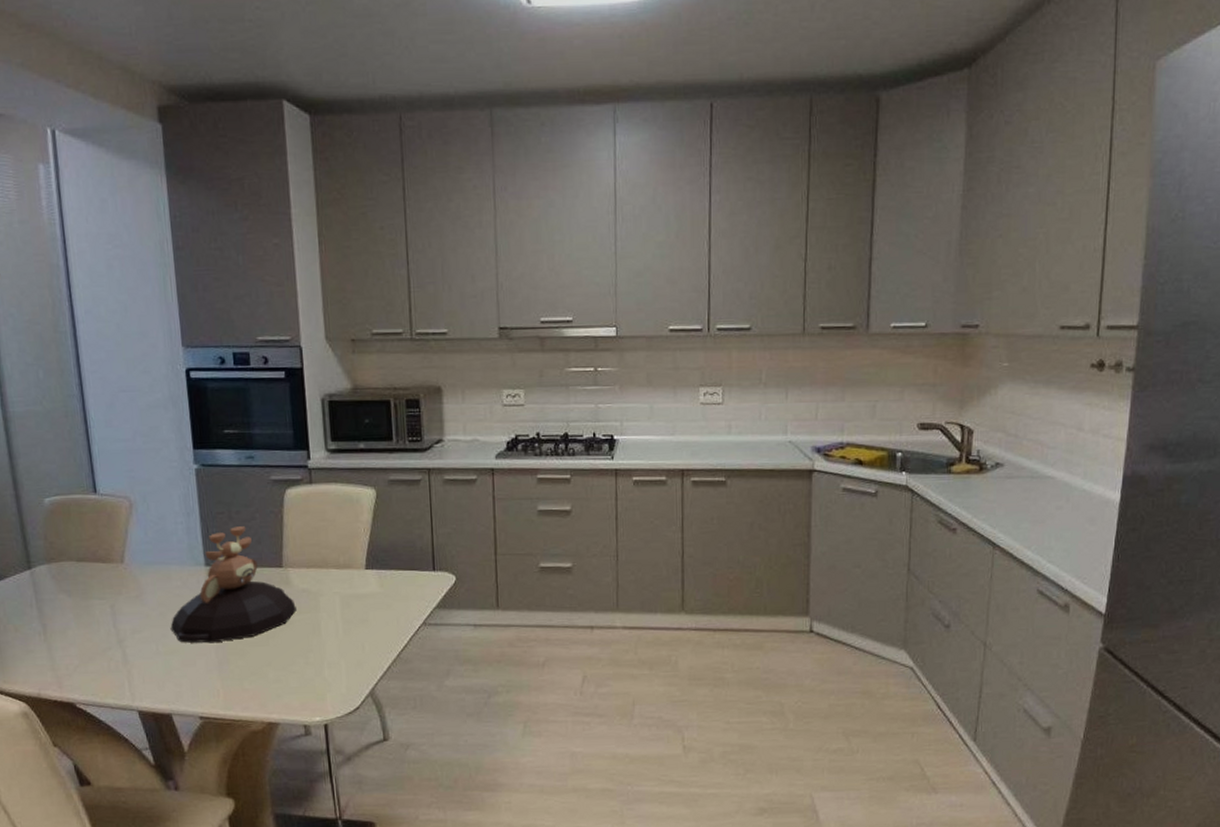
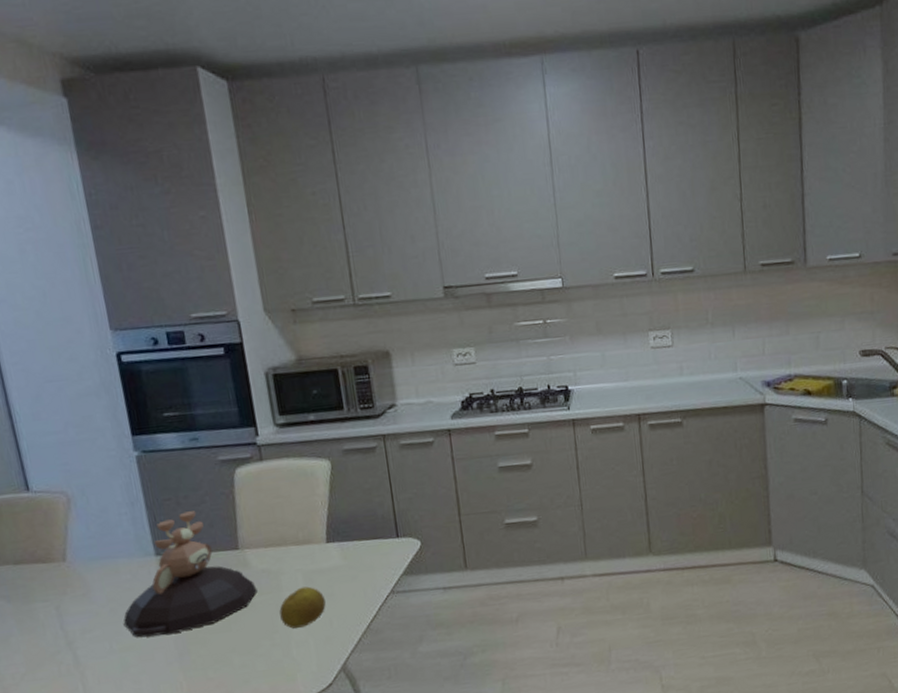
fruit: none [315,610,360,649] -> present [279,586,326,629]

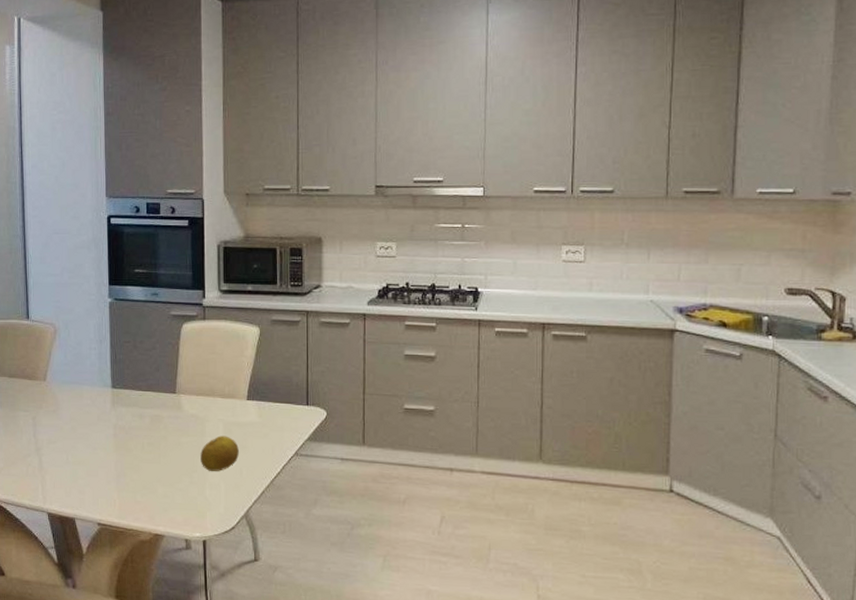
decorative bowl: present [123,511,258,638] -> none [79,354,185,458]

